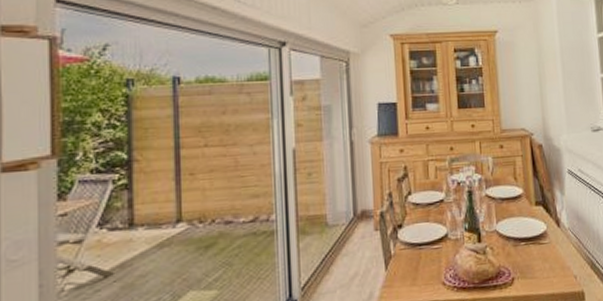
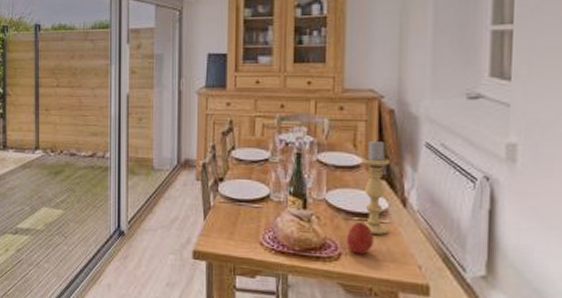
apple: none [516,246,539,276] -> present [346,222,374,255]
candle holder: none [521,172,549,255] -> present [361,140,390,235]

